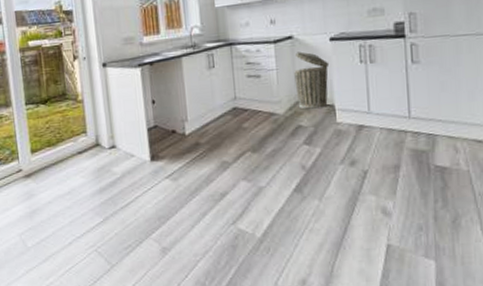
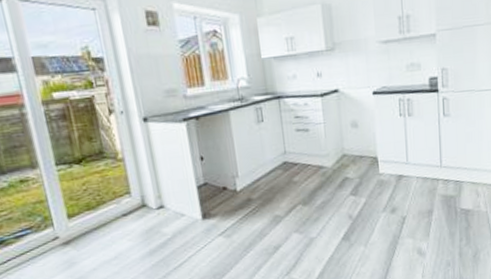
trash can: present [294,51,330,109] -> none [340,105,373,161]

